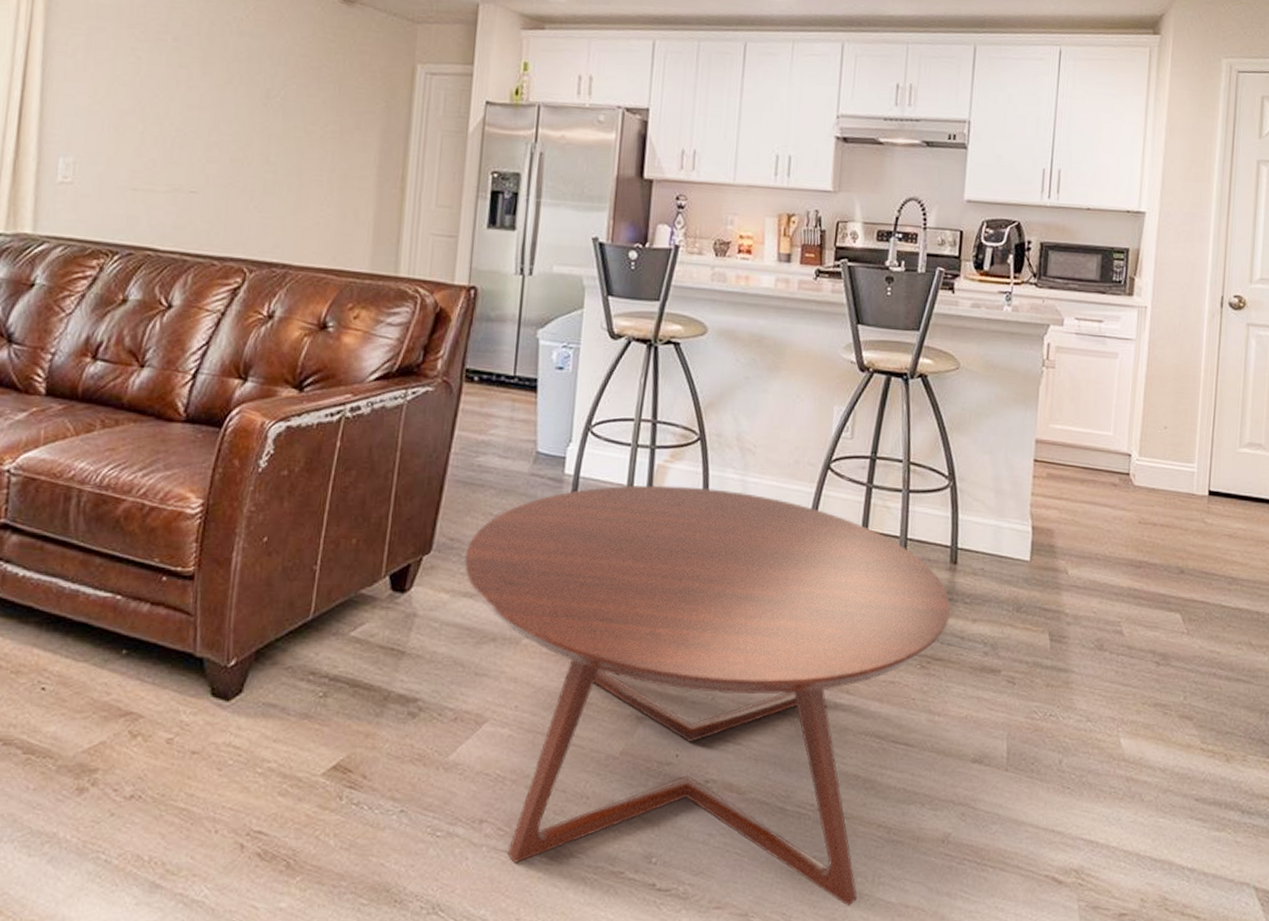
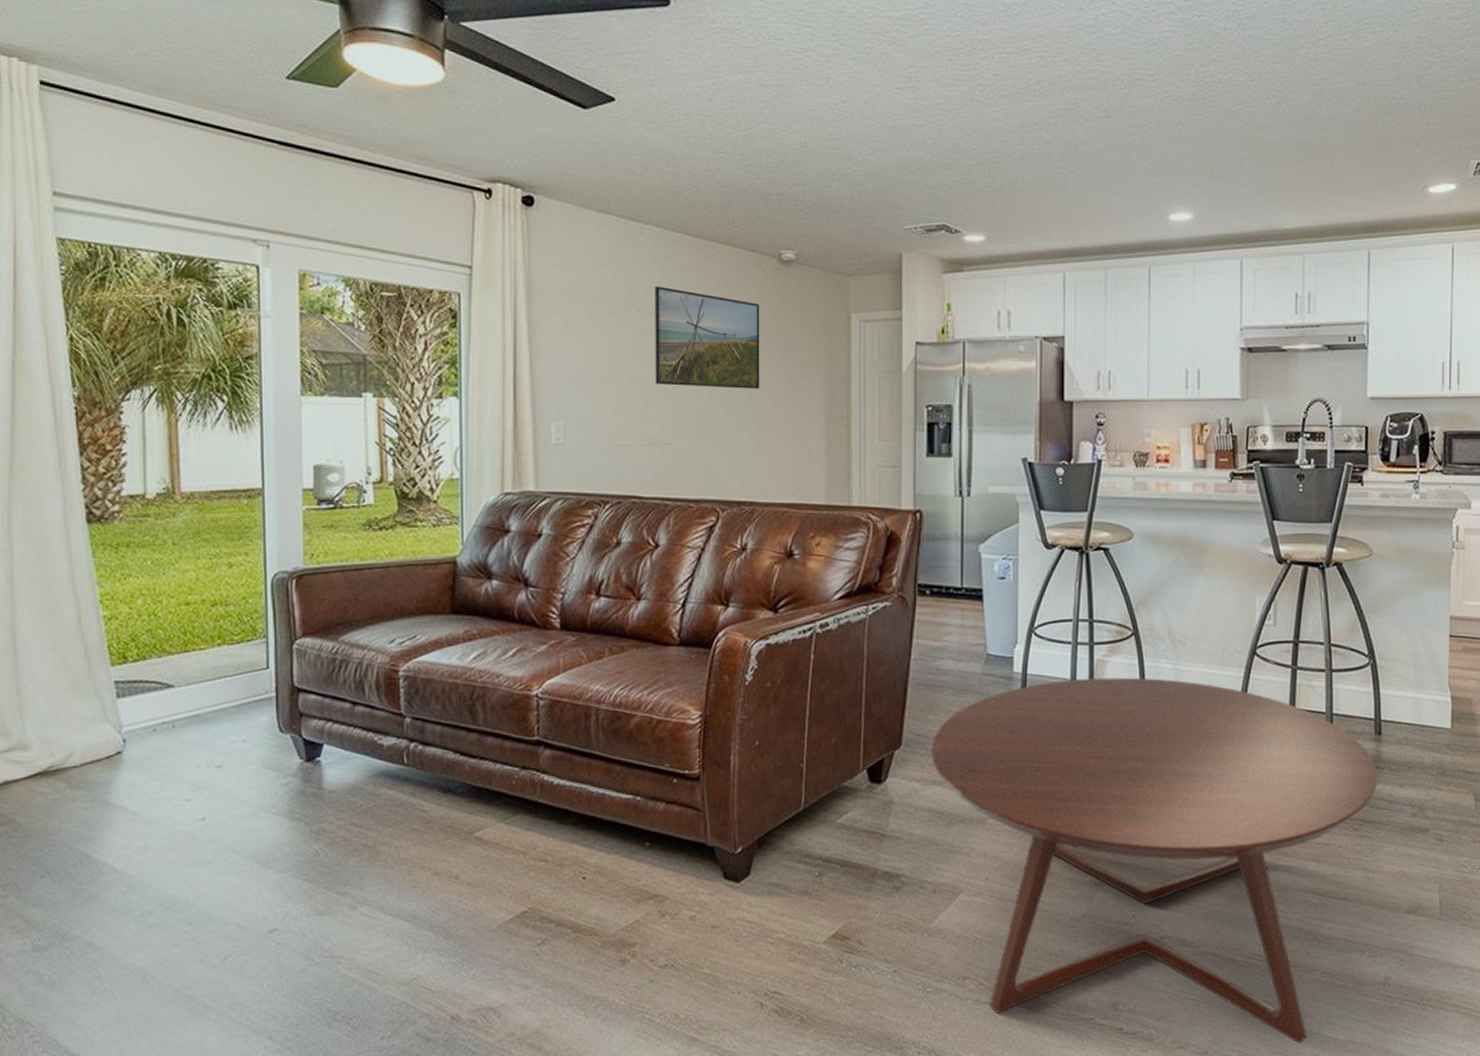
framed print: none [186,14,315,138] -> present [655,286,760,389]

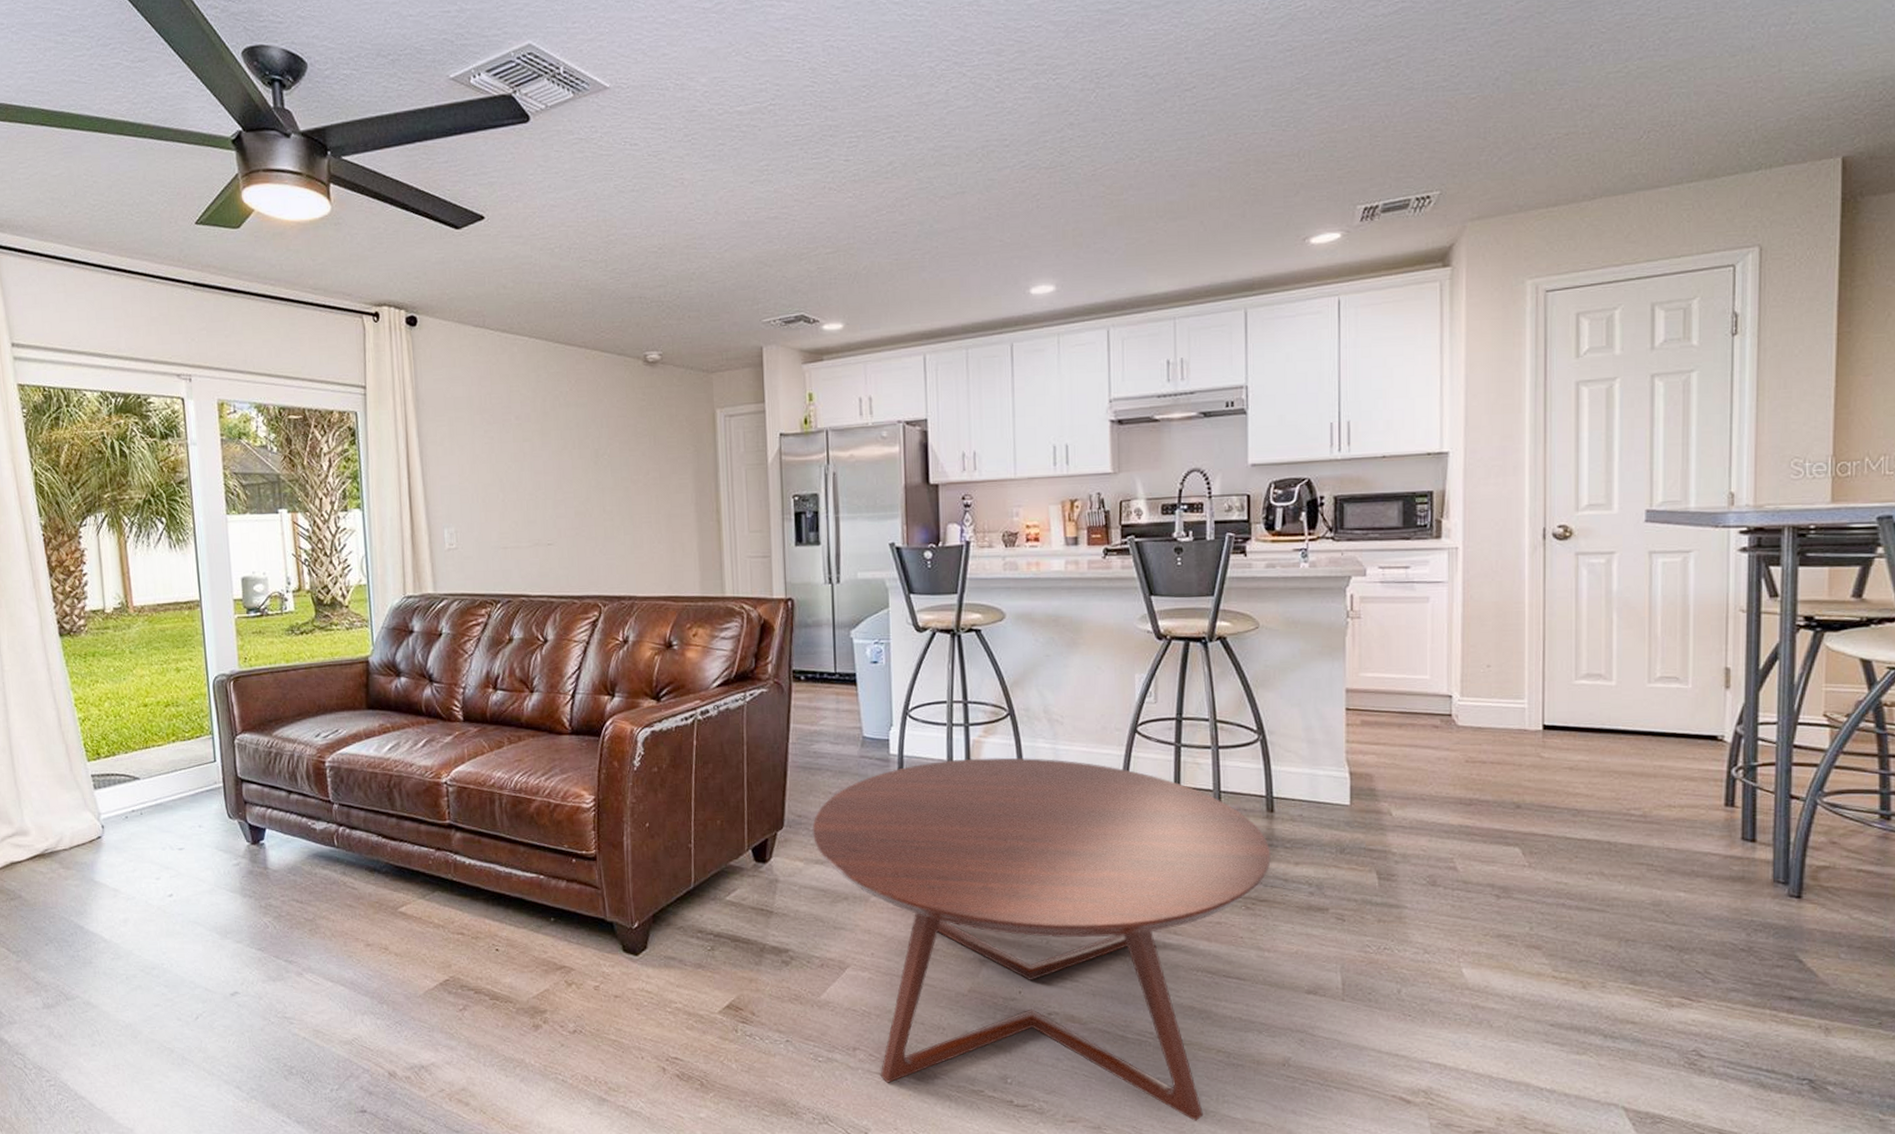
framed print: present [655,286,760,389] -> none [530,394,633,489]

